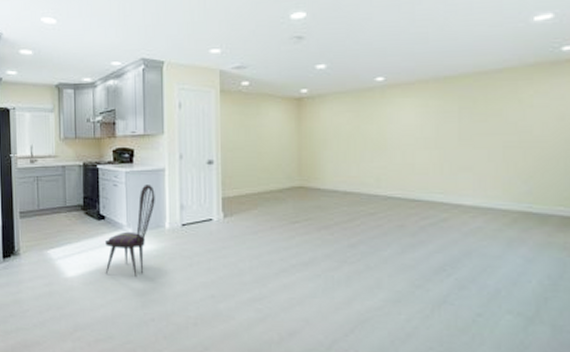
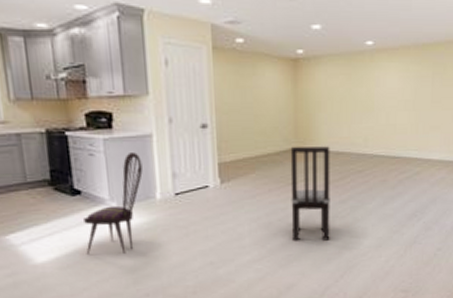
dining chair: none [293,184,338,287] -> present [290,146,330,242]

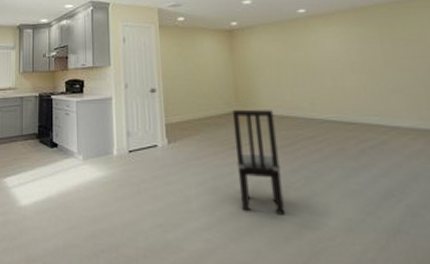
dining chair: present [84,152,143,255] -> none [57,113,104,205]

